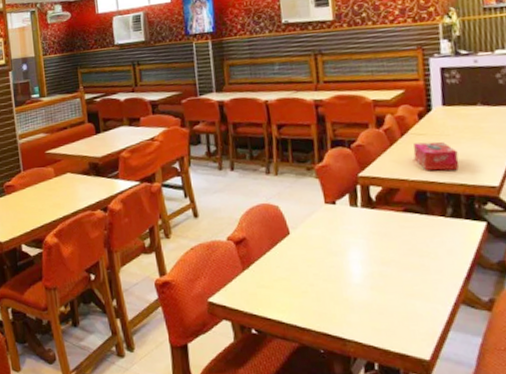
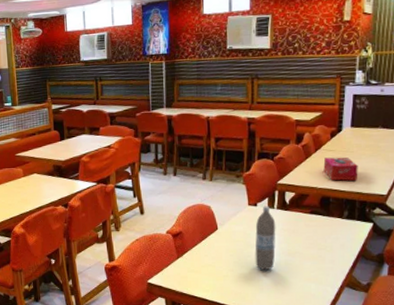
water bottle: none [336,203,366,285] -> present [255,206,276,271]

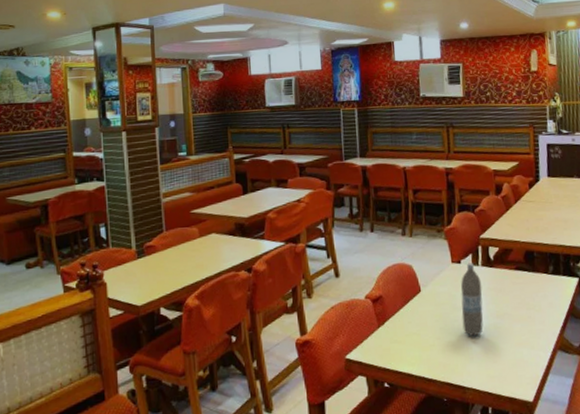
tissue box: present [323,157,358,181] -> none [524,208,559,234]

